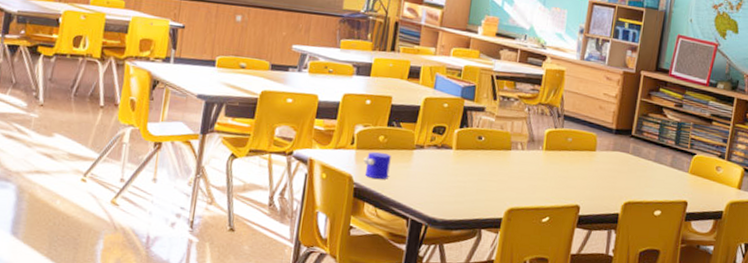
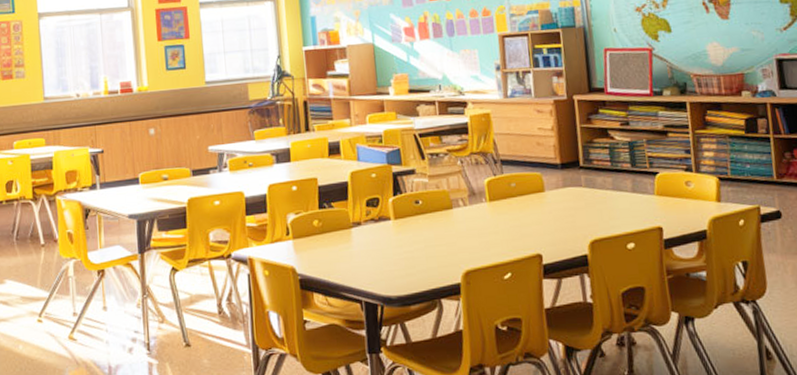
cup: present [363,151,391,180] -> none [302,237,332,267]

